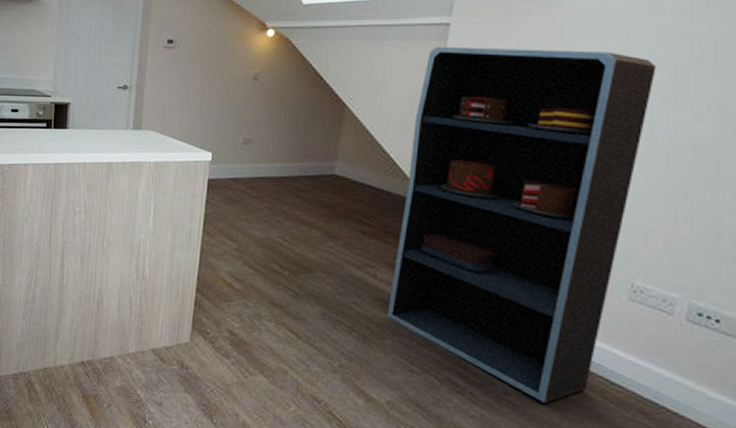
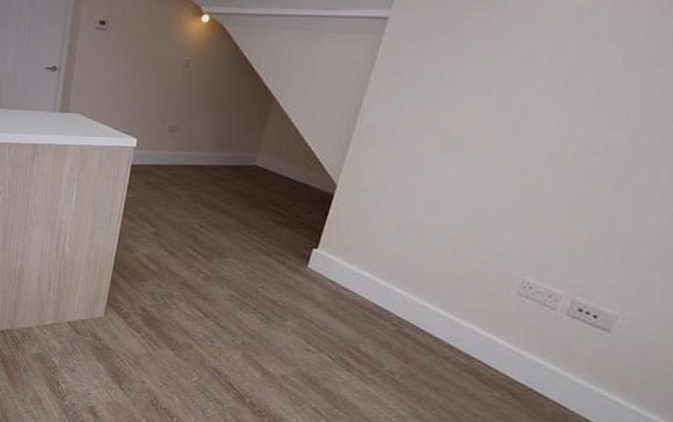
bookshelf: present [387,46,656,403] -> none [291,40,586,382]

